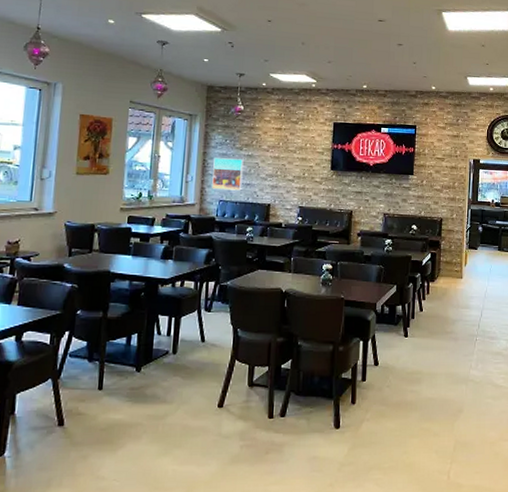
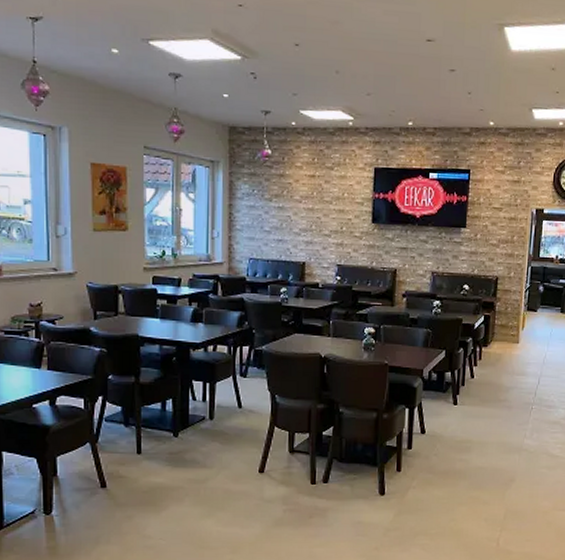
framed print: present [212,158,244,191] -> none [240,210,274,248]

